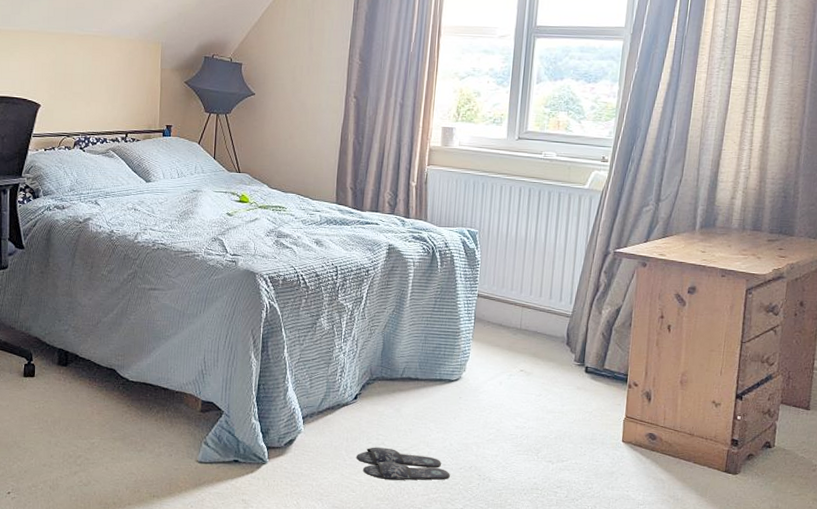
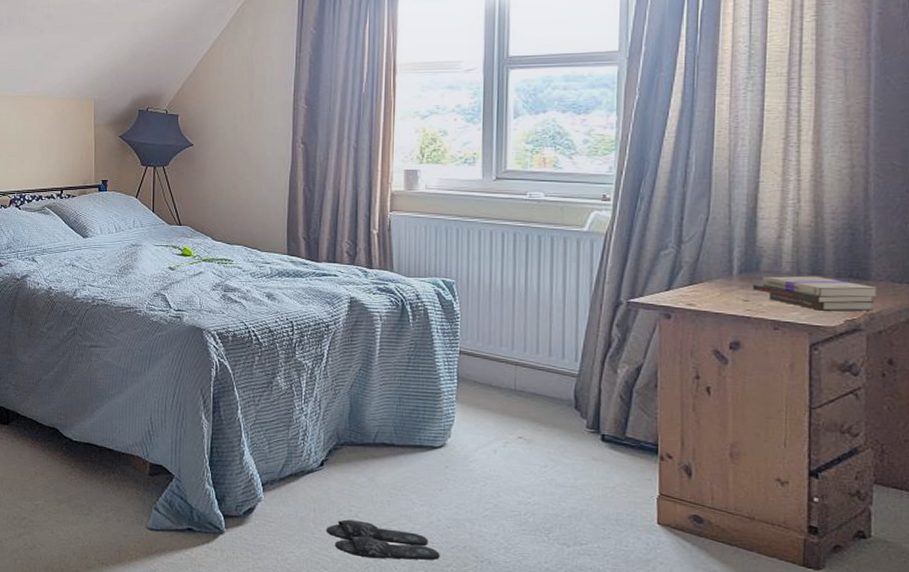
books: none [709,231,798,262] -> present [752,276,877,312]

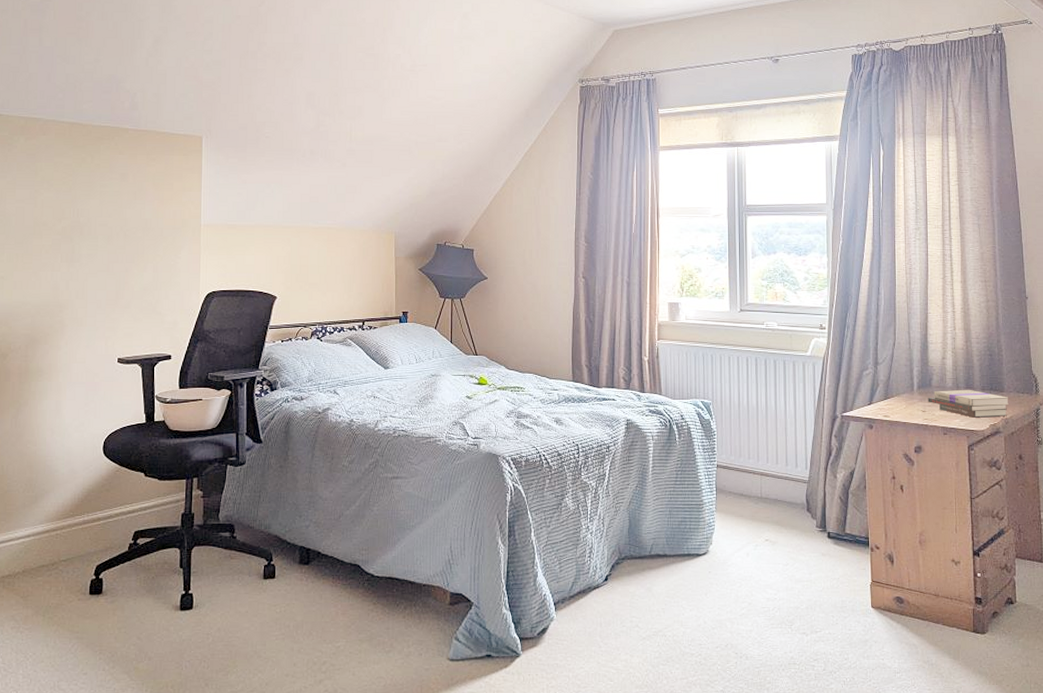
slippers: present [327,519,440,560] -> none [612,630,707,665]

